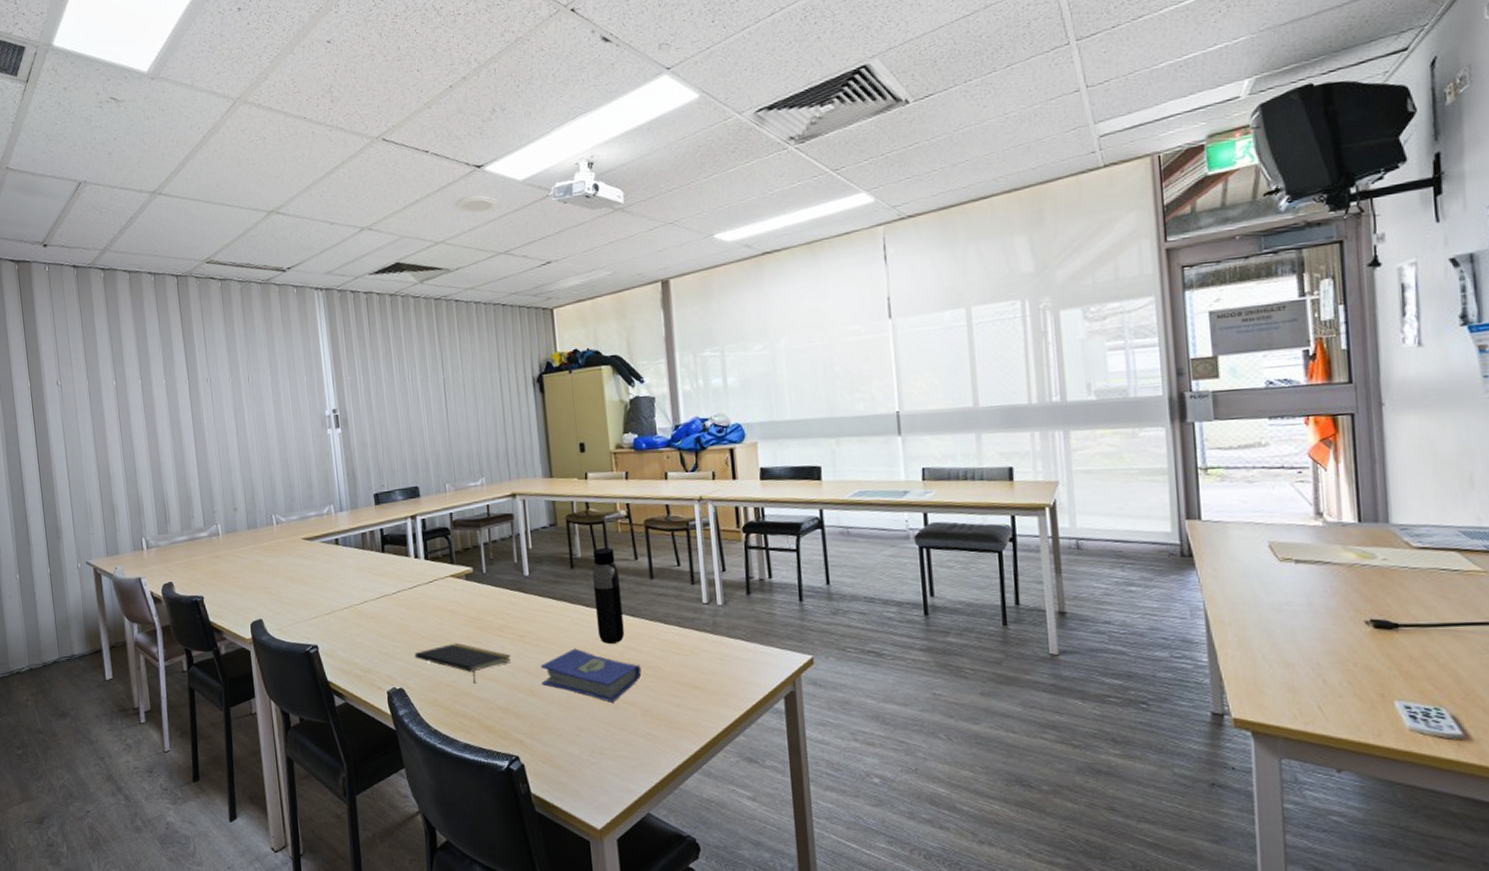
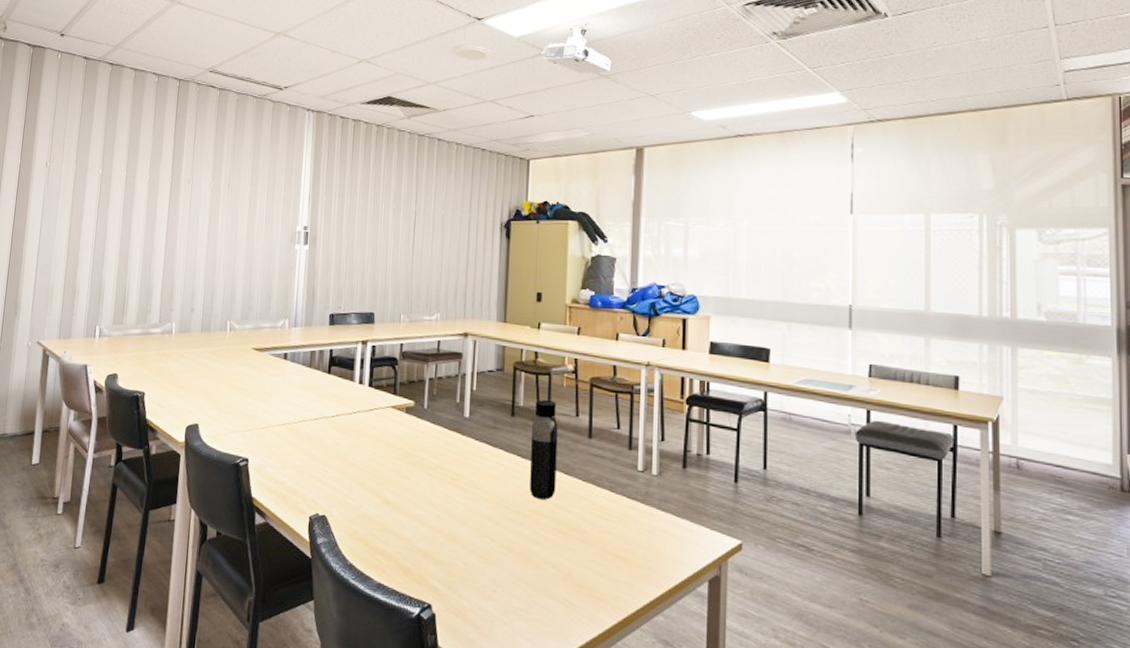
notepad: present [415,642,511,684] -> none [343,475,438,521]
hardcover book: present [540,648,642,703] -> none [466,498,568,561]

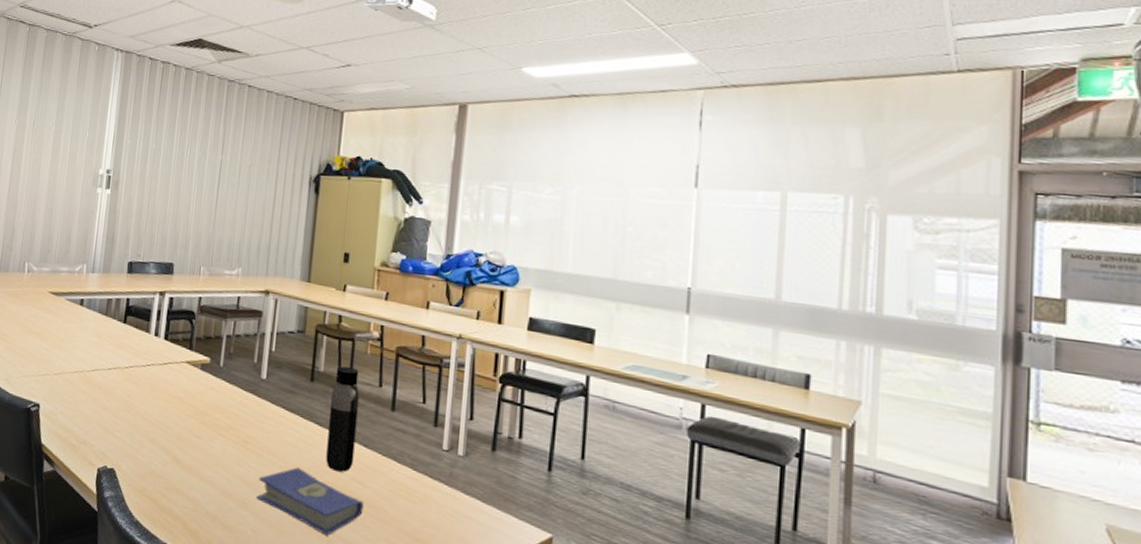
hardcover book: none [466,498,568,561] -> present [256,467,364,536]

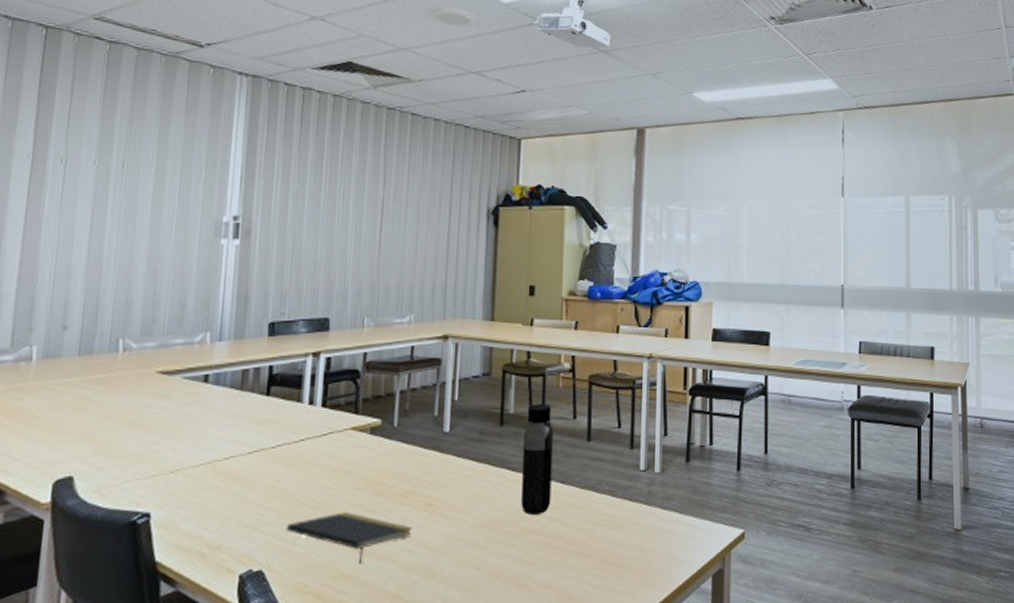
notepad: none [133,433,230,481] -> present [286,511,412,564]
hardcover book: present [256,467,364,536] -> none [445,520,564,585]

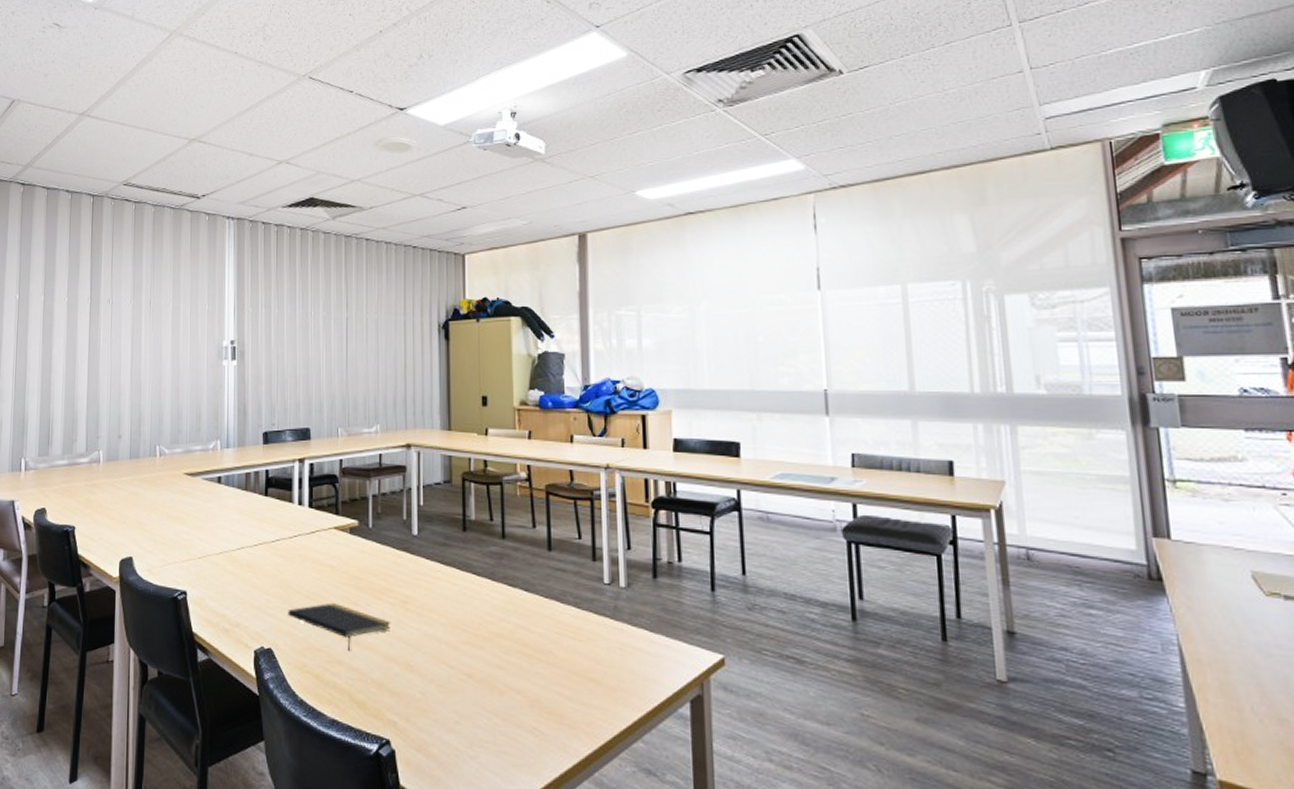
water bottle: present [521,404,554,515] -> none [485,512,516,620]

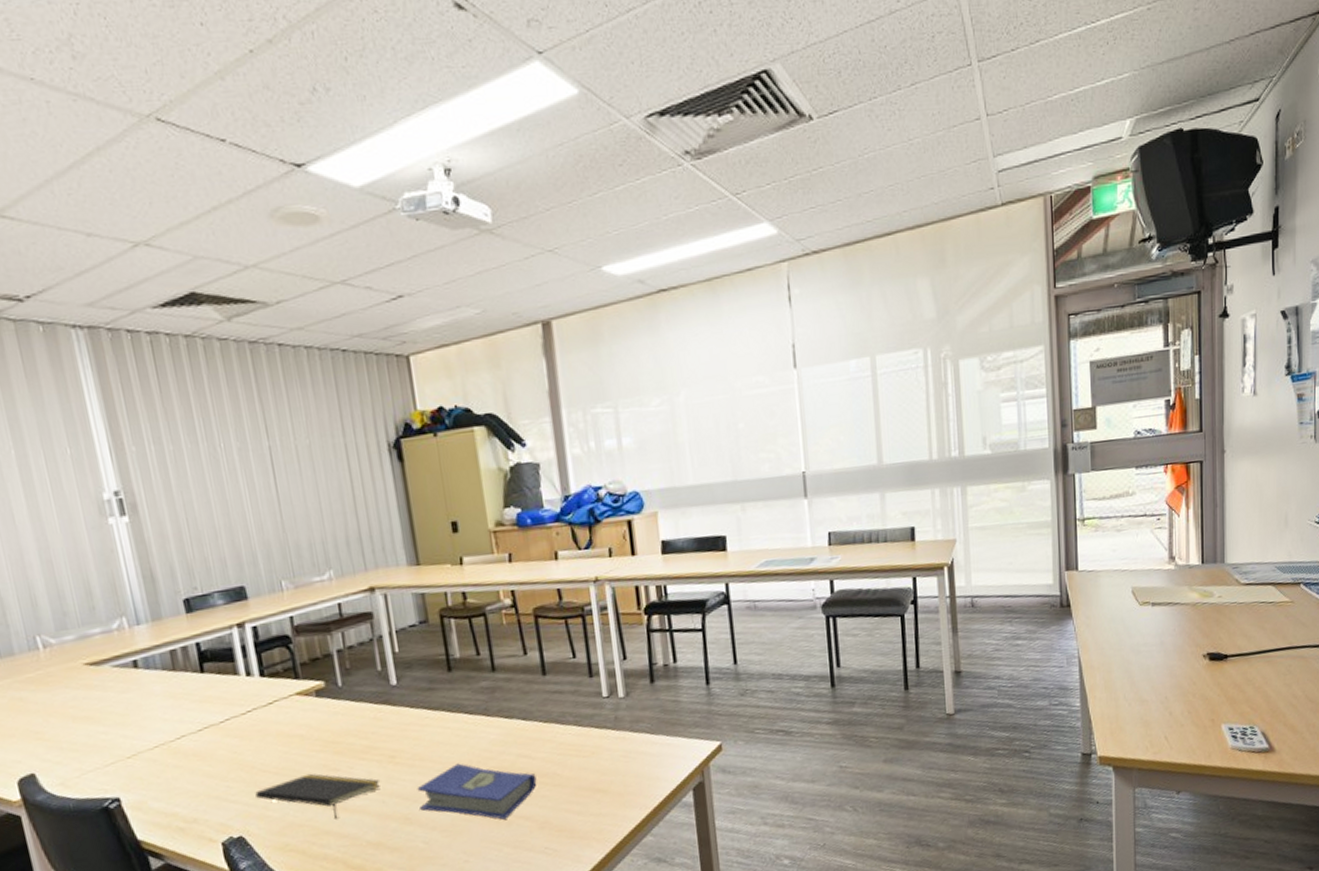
hardcover book: none [422,621,532,688] -> present [417,763,537,820]

